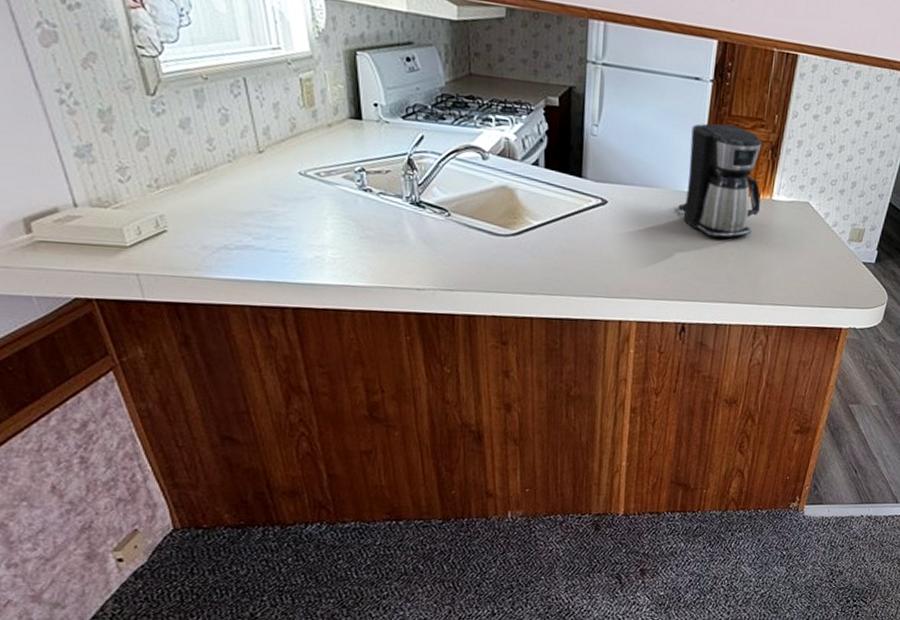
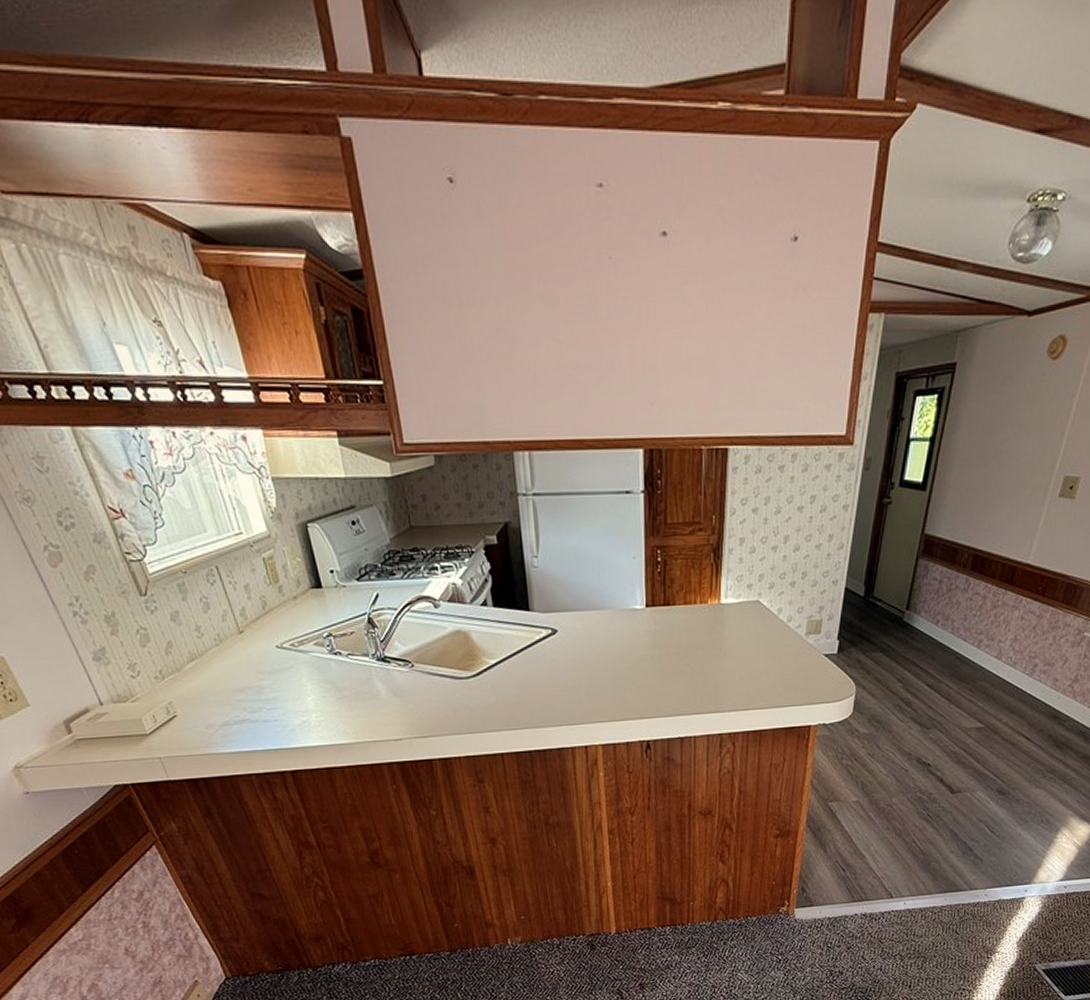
coffee maker: present [678,123,762,238] -> none [627,533,709,651]

